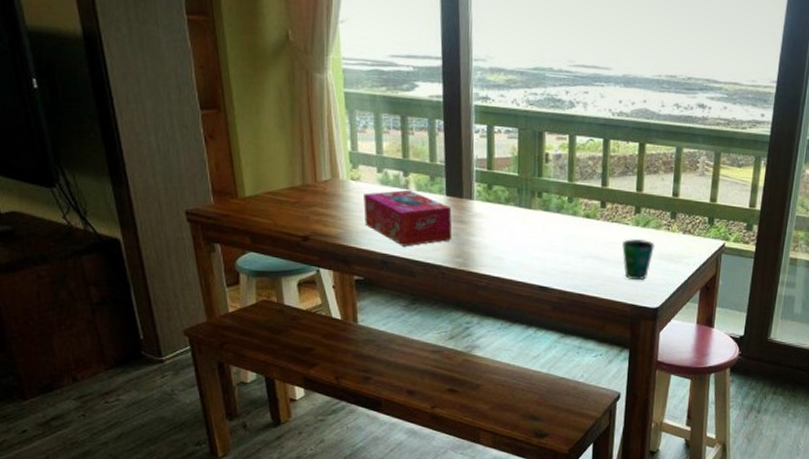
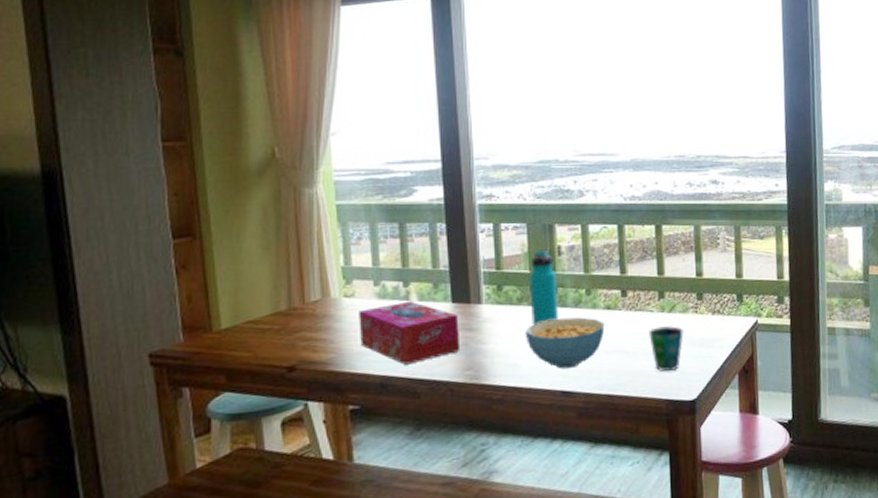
cereal bowl: none [510,221,583,267] -> present [524,317,605,369]
water bottle: none [516,155,543,225] -> present [529,249,558,326]

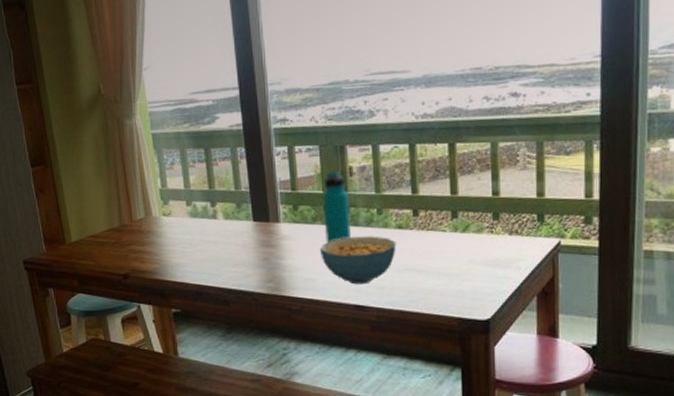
tissue box: present [359,301,461,365] -> none [175,219,262,276]
cup: present [649,325,684,371] -> none [441,245,478,290]

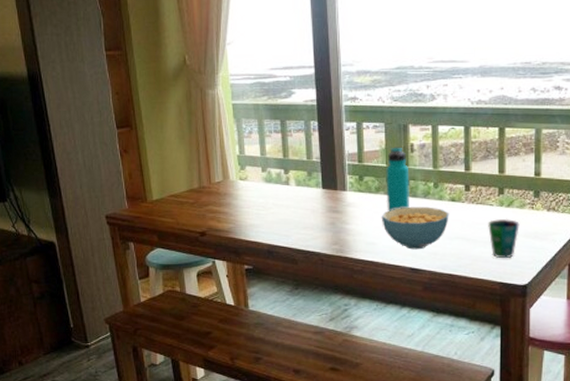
cup: none [441,245,478,290] -> present [488,218,520,258]

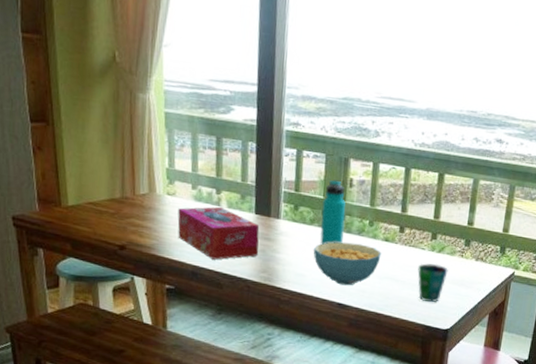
tissue box: none [251,185,329,237] -> present [177,206,260,260]

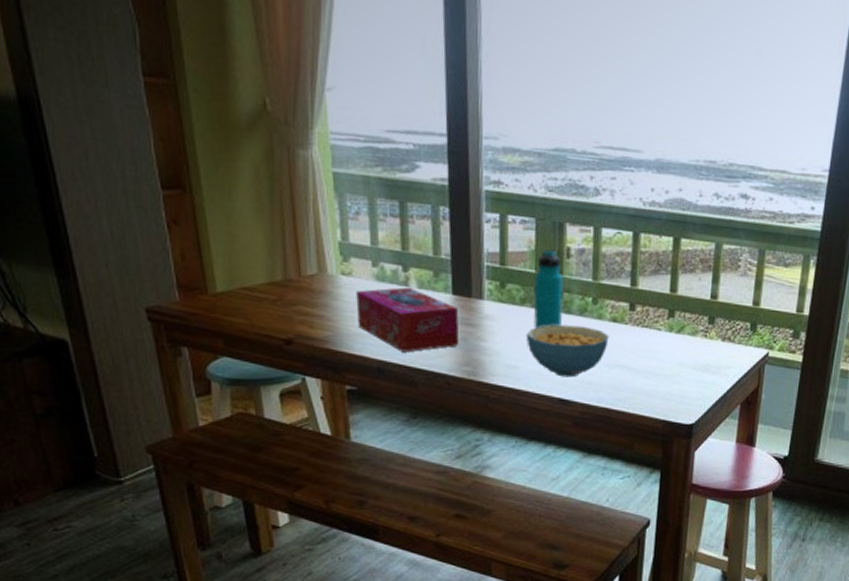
cup: present [417,263,448,302] -> none [653,346,690,393]

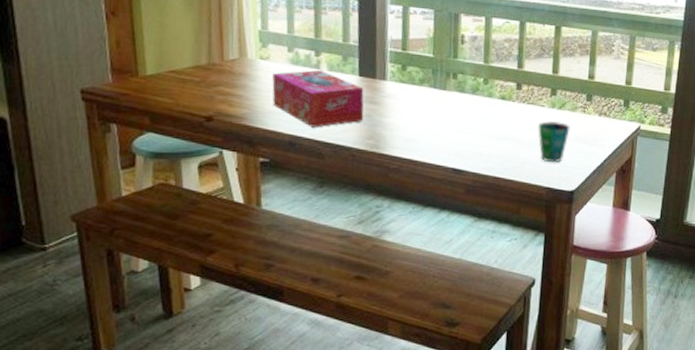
cereal bowl: present [526,324,609,378] -> none [424,102,498,149]
water bottle: present [533,249,564,329] -> none [430,36,458,106]
cup: none [653,346,690,393] -> present [538,120,570,162]

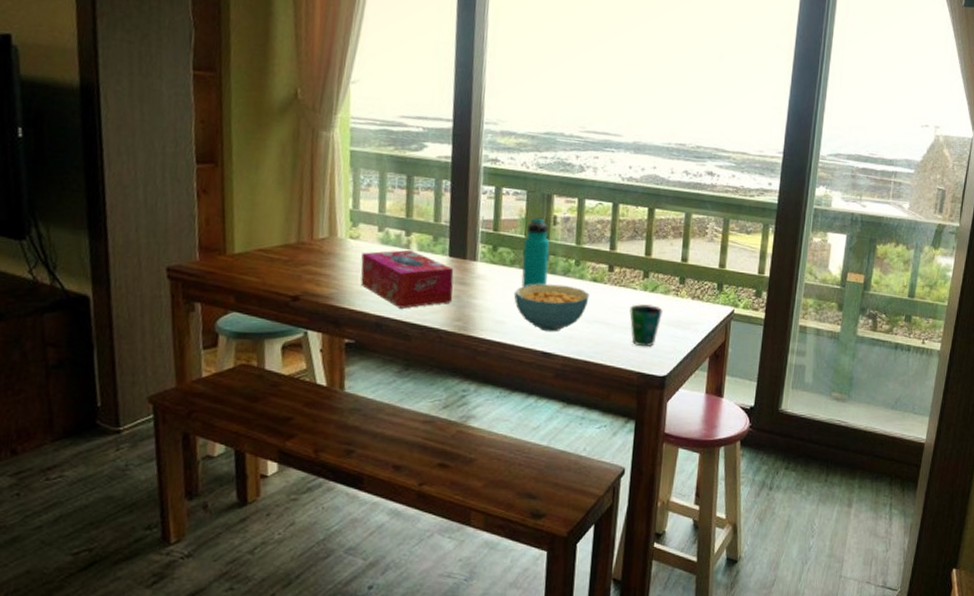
cereal bowl: none [424,102,498,149] -> present [514,284,590,332]
water bottle: none [430,36,458,106] -> present [521,217,550,288]

